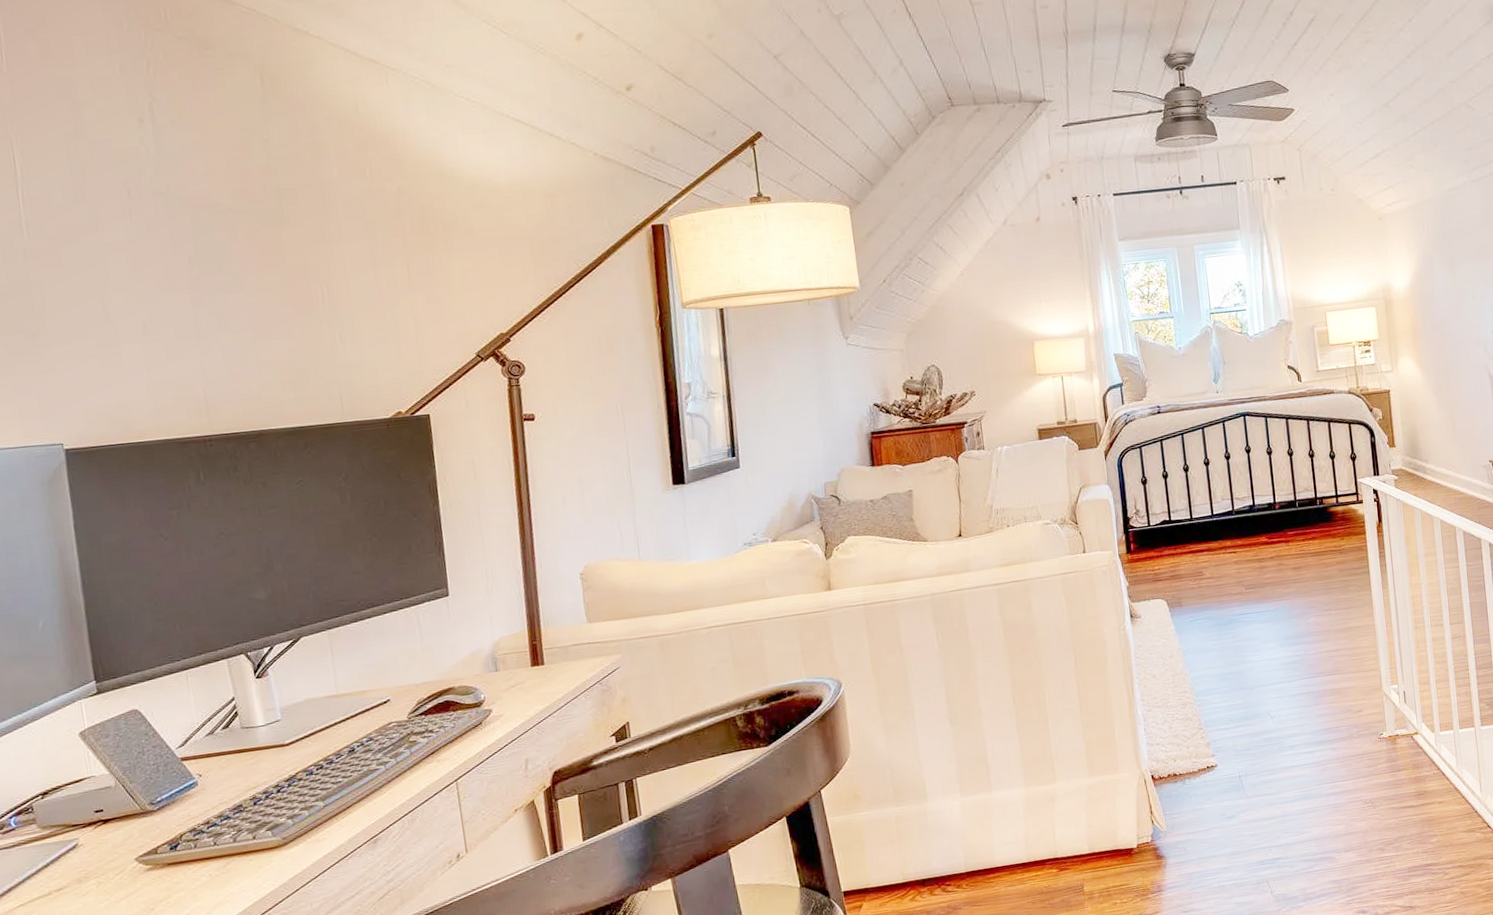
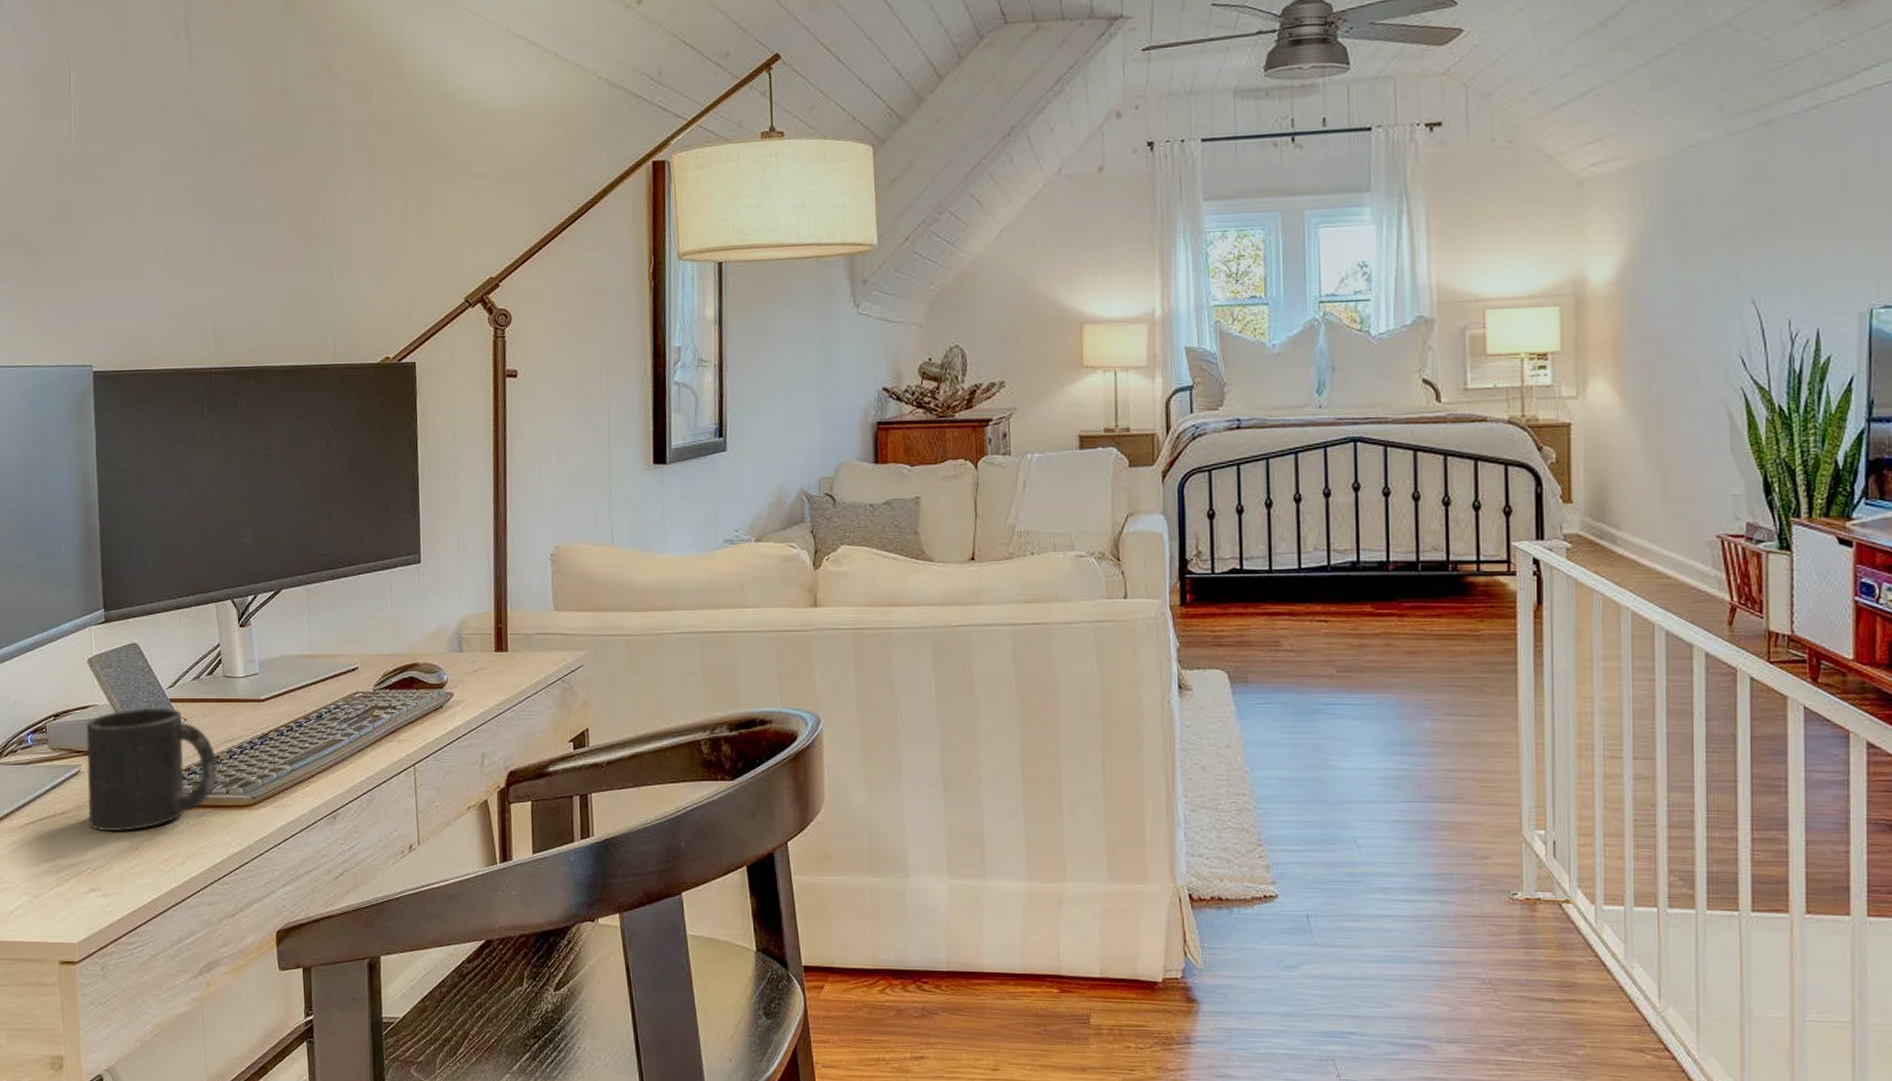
mug: none [82,766,241,900] -> present [86,707,217,832]

